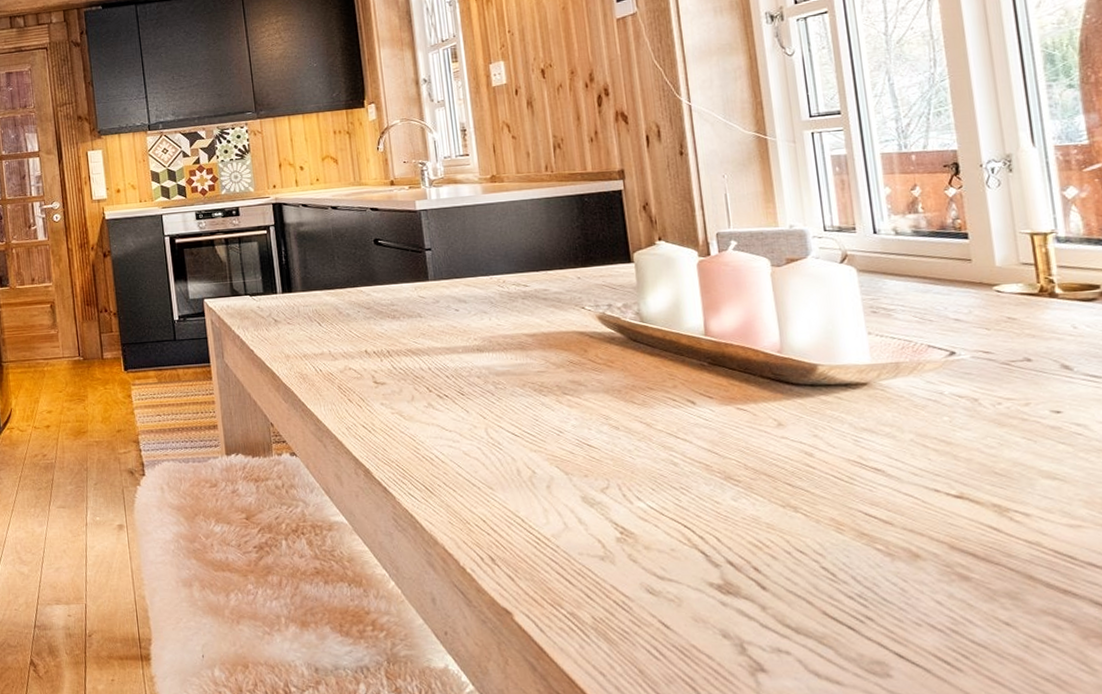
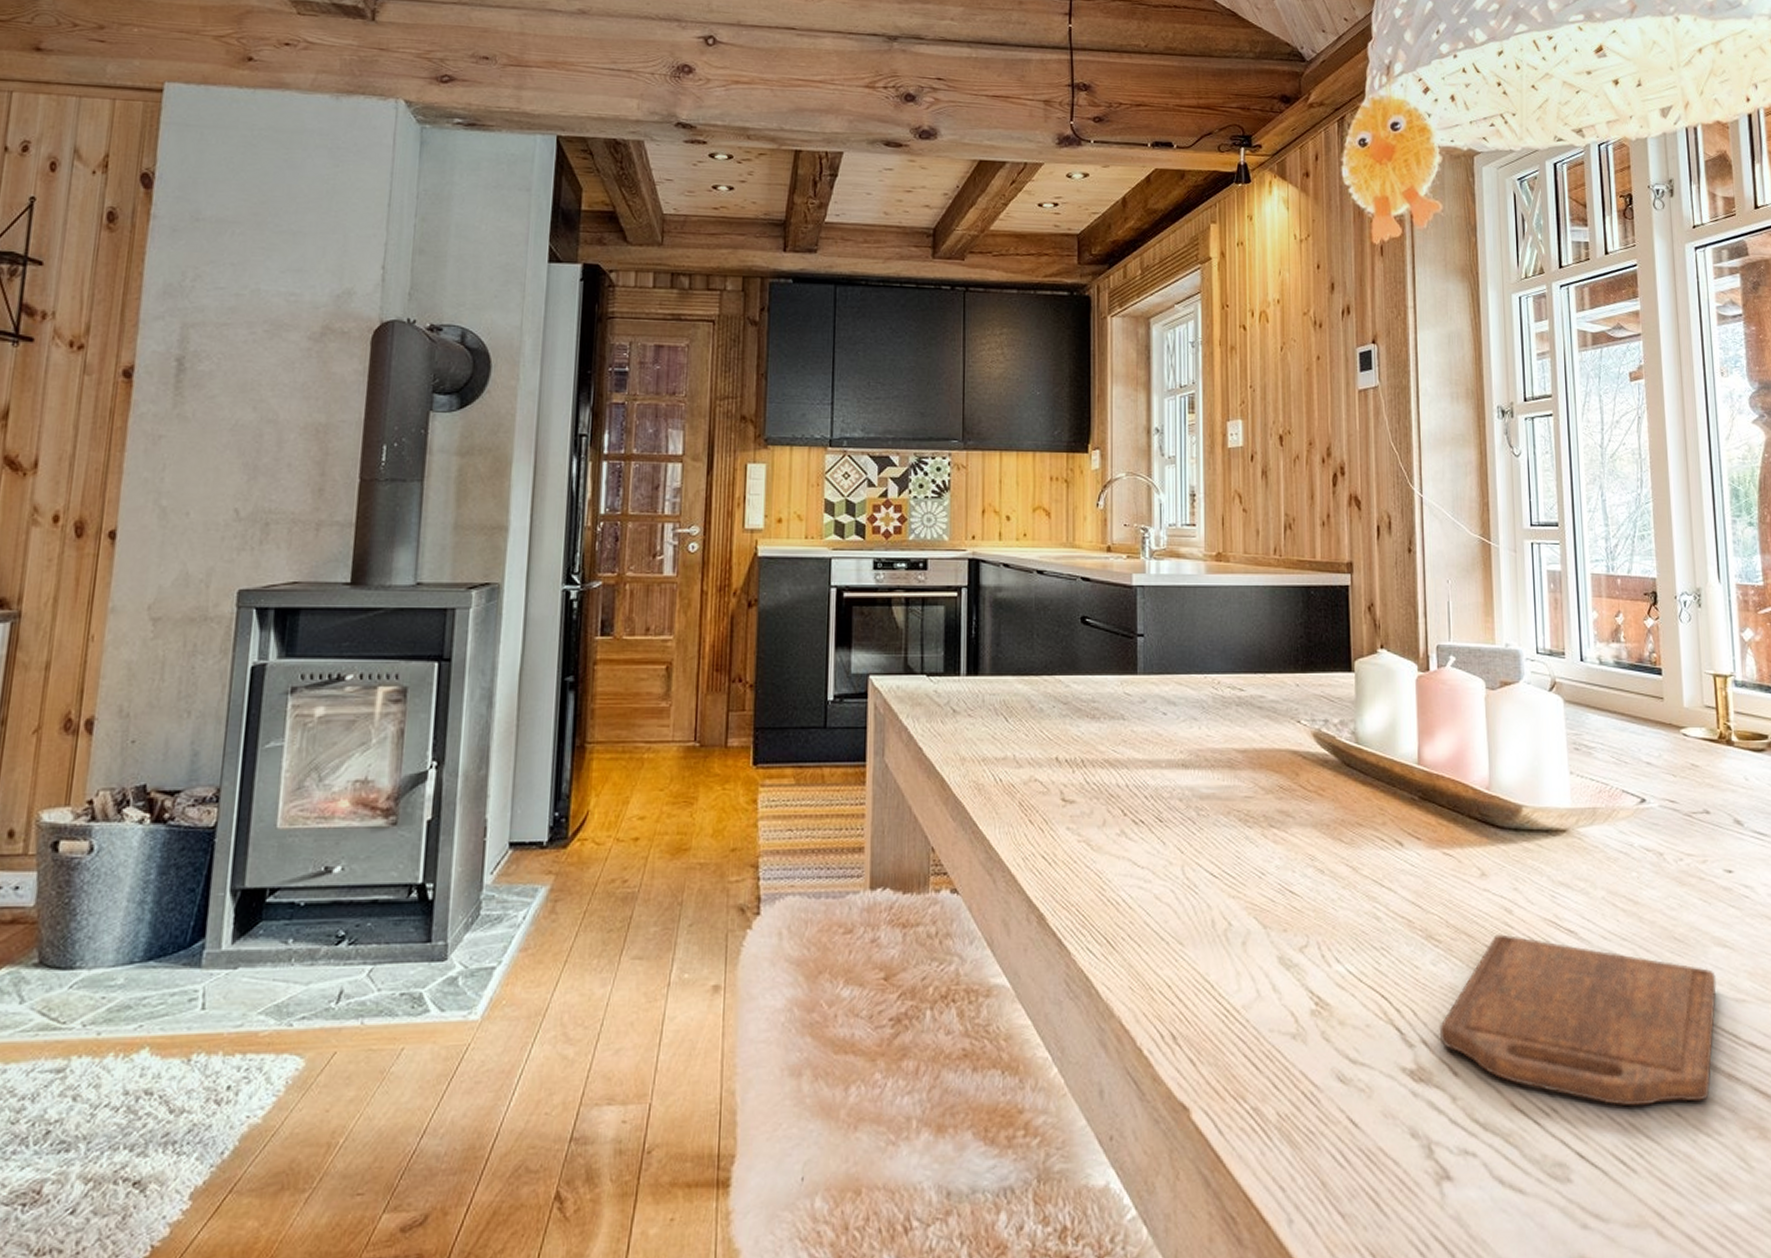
cutting board: none [743,474,1046,616] -> present [1439,934,1716,1106]

